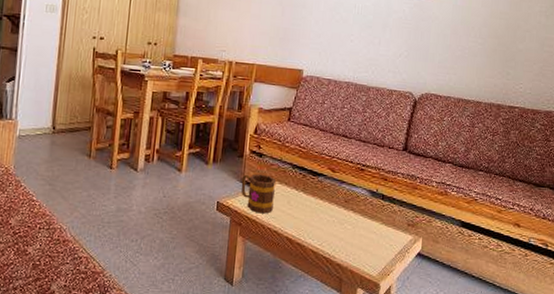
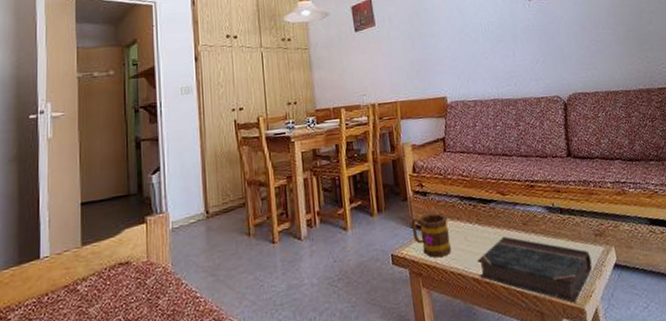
book: none [294,207,399,277] -> present [477,236,593,303]

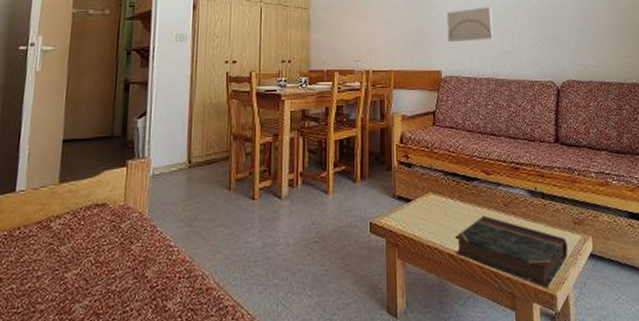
mug: present [411,213,451,258] -> none [393,186,430,230]
wall art: none [445,28,496,67] -> present [446,7,494,42]

